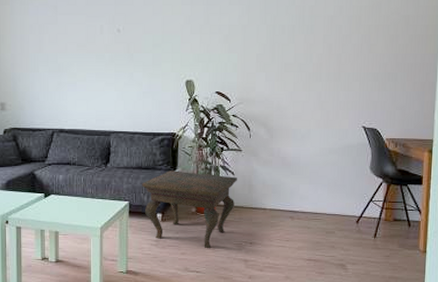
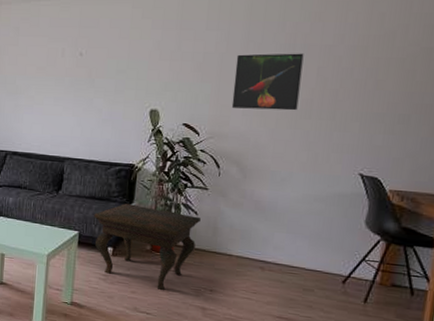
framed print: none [256,23,312,75] -> present [231,53,304,111]

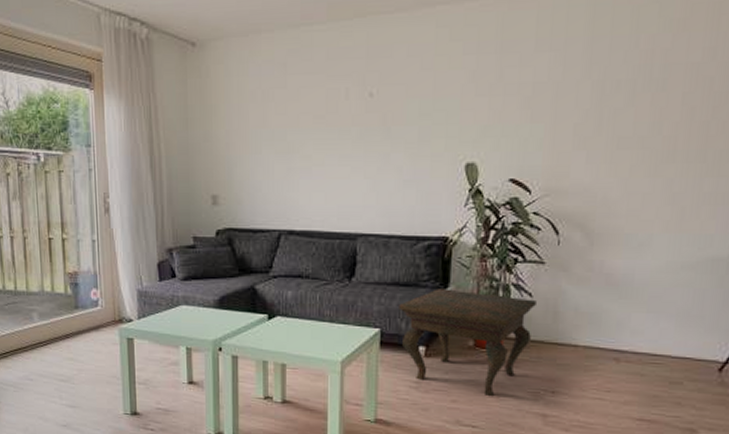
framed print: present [231,53,304,111] -> none [571,76,664,154]

